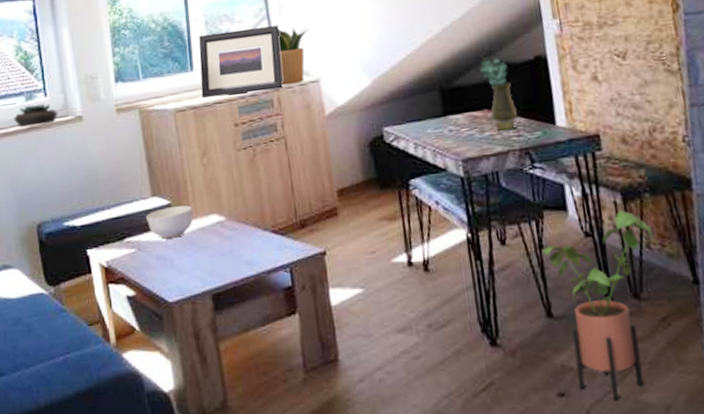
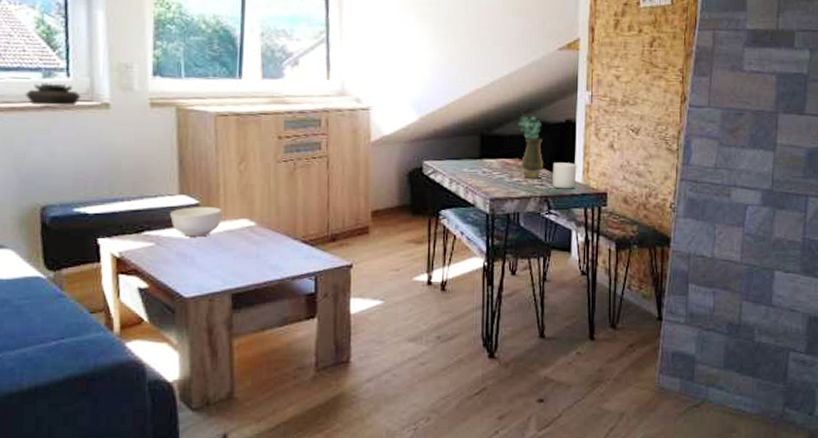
picture frame: present [199,25,283,99] -> none [247,45,337,110]
potted plant: present [277,27,310,86] -> none [332,54,368,109]
mug: none [528,105,559,138] -> present [553,162,577,189]
house plant: present [542,209,655,400] -> none [545,256,635,407]

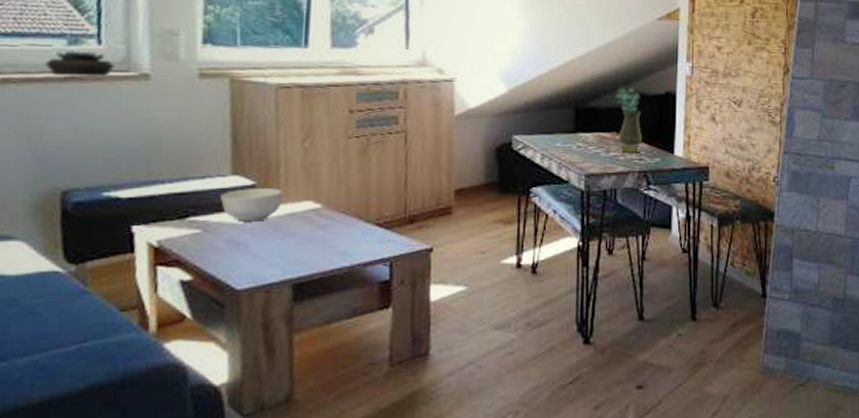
mug: present [553,162,577,189] -> none [652,136,677,164]

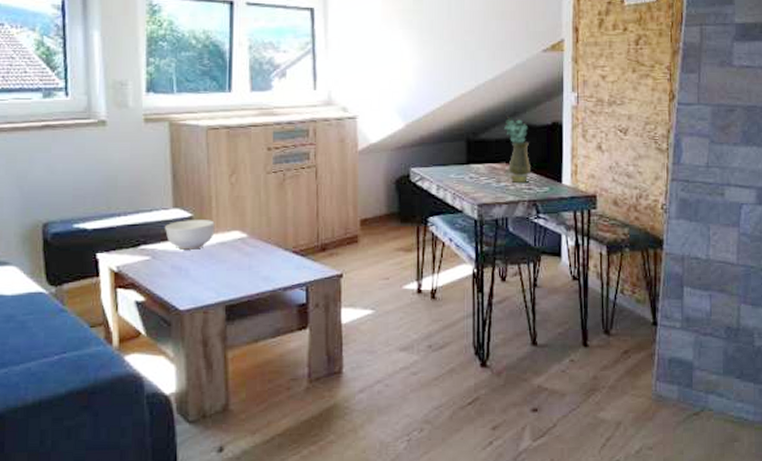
succulent plant: present [44,50,115,78] -> none [26,102,80,125]

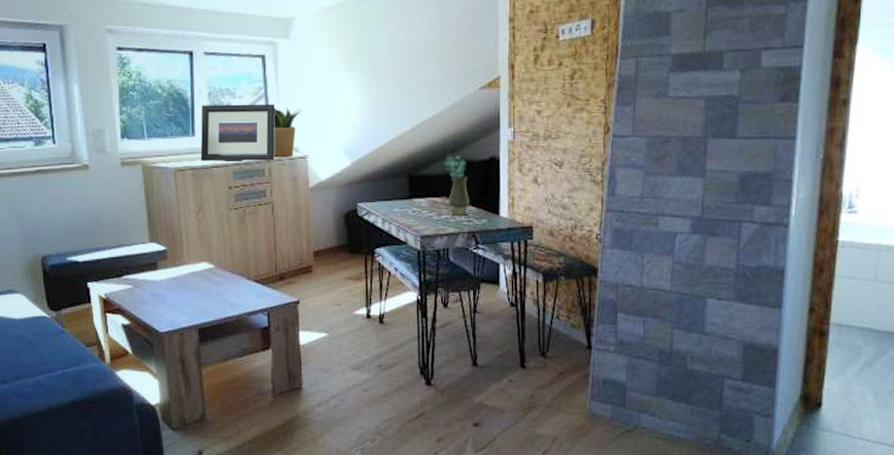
bowl: present [165,218,215,250] -> none [144,251,186,279]
picture frame: none [237,59,323,120] -> present [200,104,275,162]
potted plant: none [319,64,353,118] -> present [273,108,302,158]

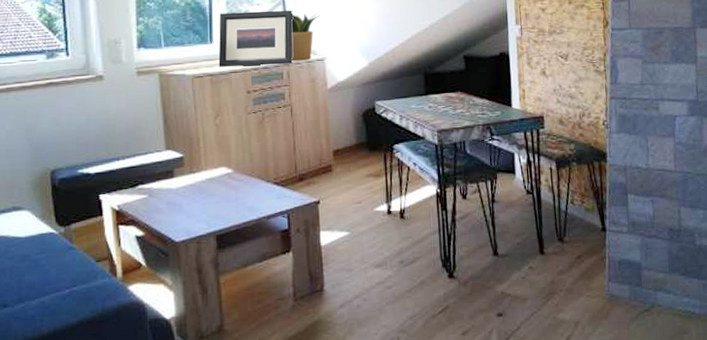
vase: present [444,152,469,215] -> none [457,49,483,109]

